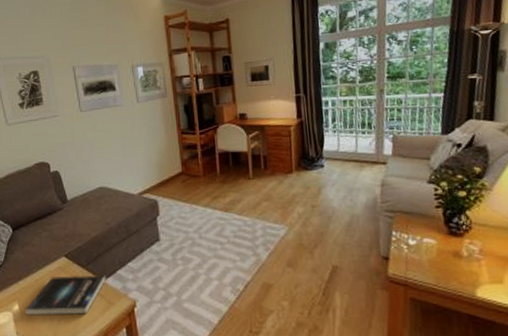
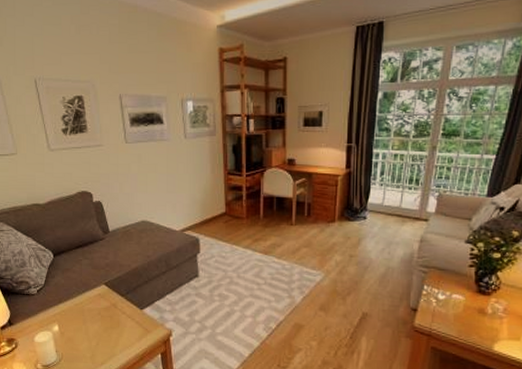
book: present [25,275,106,315] -> none [64,302,144,338]

